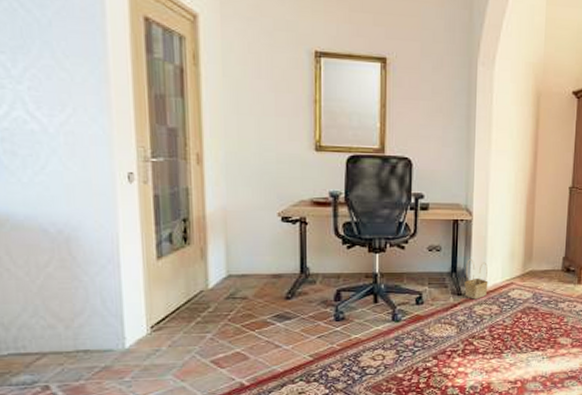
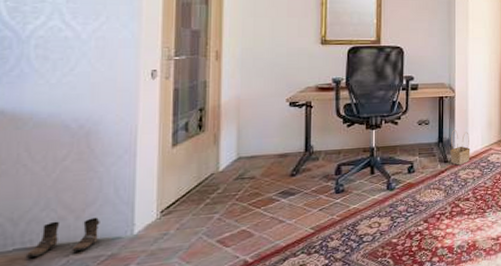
boots: none [20,328,91,363] -> present [25,217,100,258]

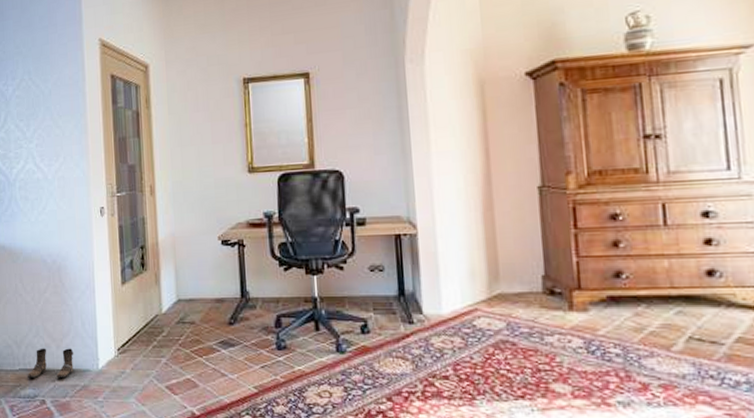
basket: present [450,130,470,165] -> none [416,280,446,329]

